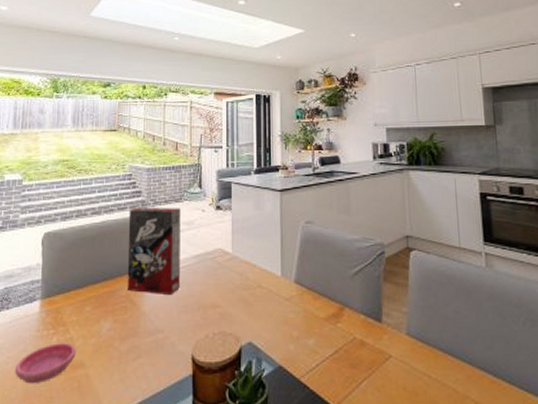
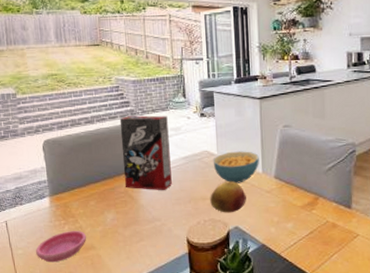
fruit: none [221,286,262,325] -> present [210,181,246,213]
cereal bowl: none [227,250,278,288] -> present [213,151,259,184]

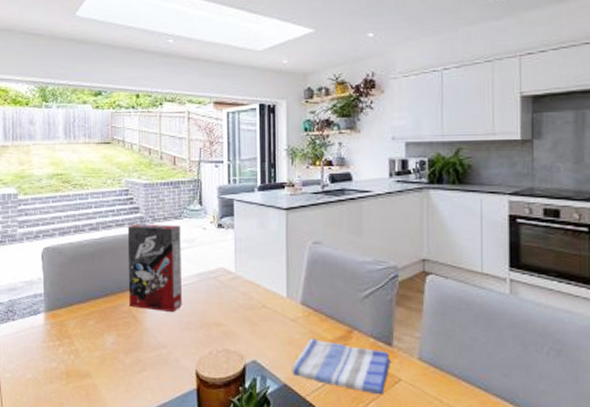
saucer: present [36,231,86,263] -> none [25,354,82,391]
fruit: present [210,181,246,213] -> none [225,305,267,344]
cereal bowl: present [213,151,259,184] -> none [230,270,283,308]
dish towel: none [268,205,350,248] -> present [292,337,391,395]

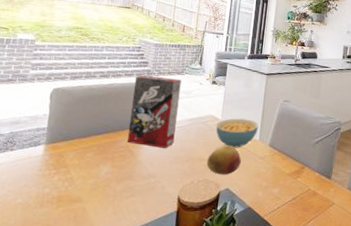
fruit: none [225,305,267,344] -> present [207,145,241,175]
cereal bowl: none [230,270,283,308] -> present [216,118,258,148]
dish towel: present [292,337,391,395] -> none [255,171,329,215]

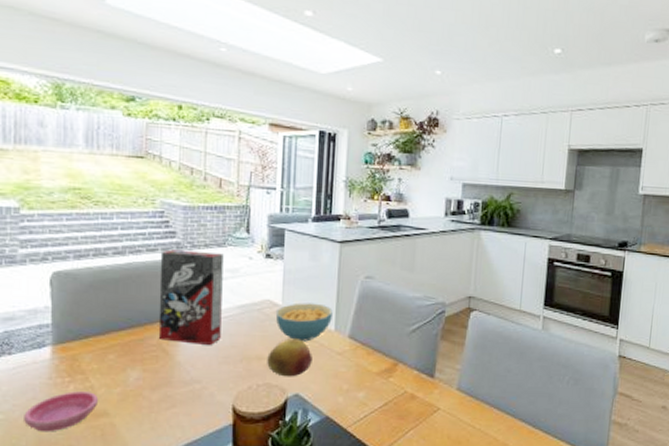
saucer: none [15,181,75,214] -> present [24,391,98,432]

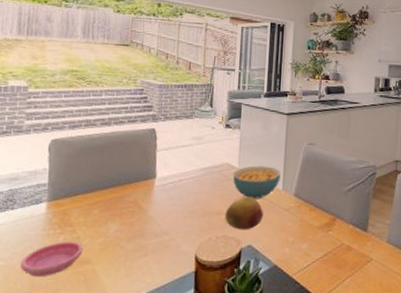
cereal box: present [158,249,224,345] -> none [135,121,191,202]

